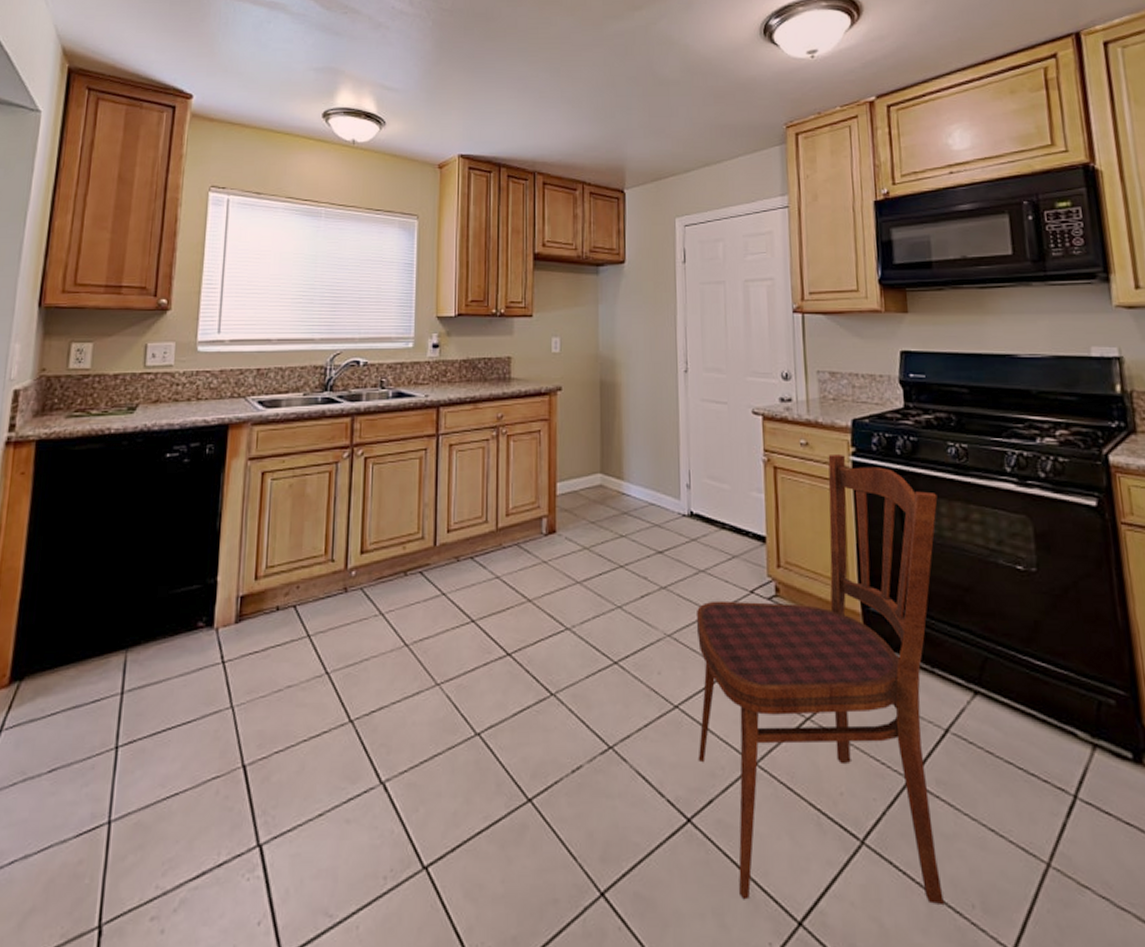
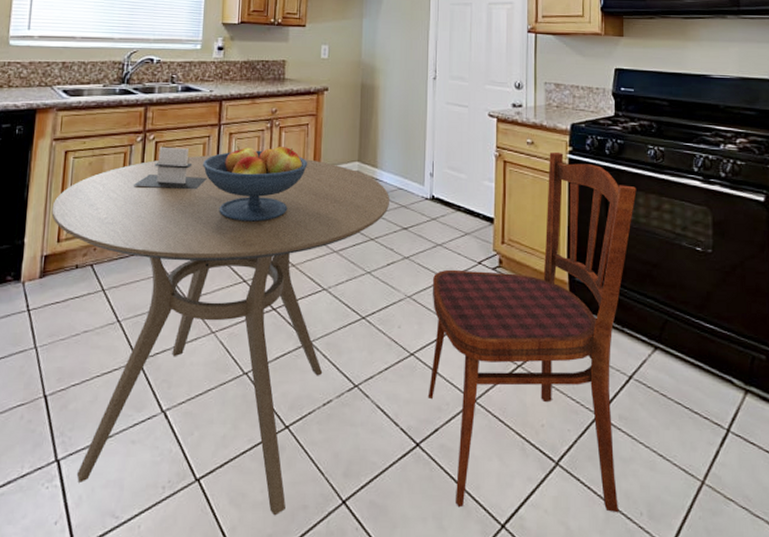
dining table: none [247,471,640,913] -> present [51,155,389,516]
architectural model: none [339,463,425,513] -> present [132,146,207,190]
fruit bowl: none [420,457,542,549] -> present [203,145,308,222]

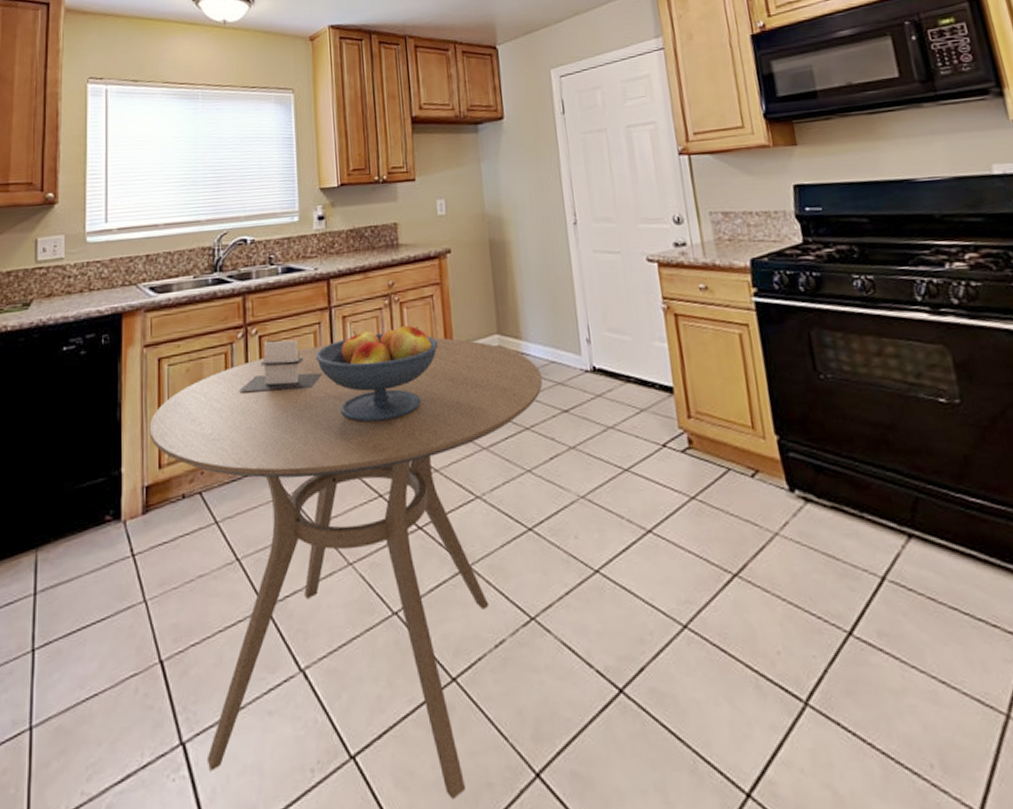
dining chair: present [427,151,637,513] -> none [609,295,900,773]

